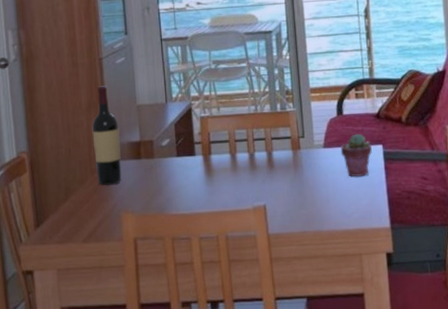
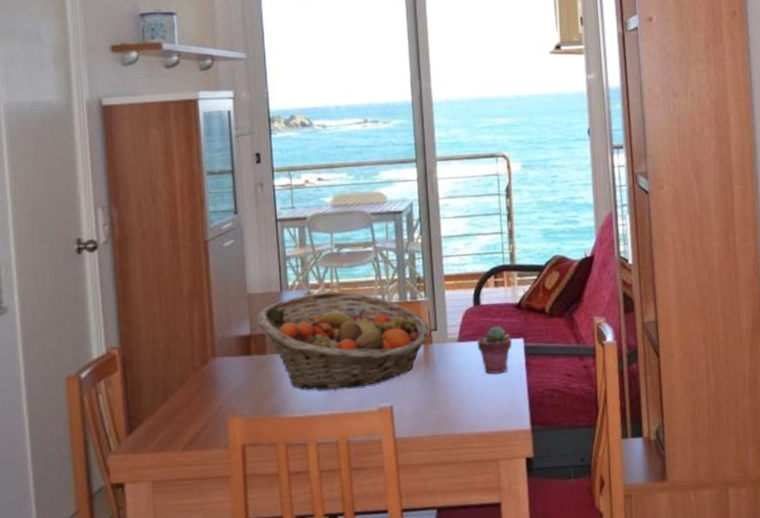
wine bottle: present [92,86,122,185] -> none [195,272,229,385]
fruit basket: none [145,103,299,191] -> present [256,291,431,391]

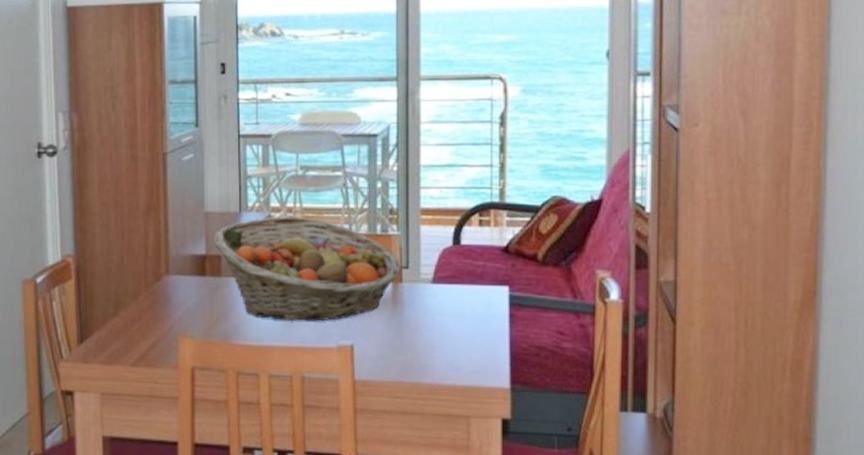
potted succulent: present [477,326,512,374] -> none [453,269,494,323]

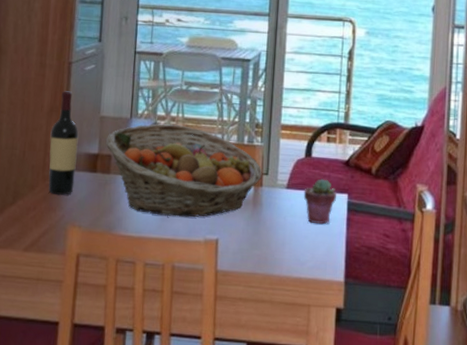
wine bottle: none [150,186,182,303] -> present [48,91,79,195]
potted succulent: none [453,269,494,323] -> present [303,179,336,225]

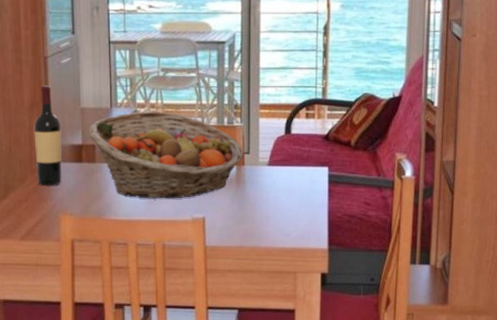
potted succulent: present [303,179,336,225] -> none [285,154,317,197]

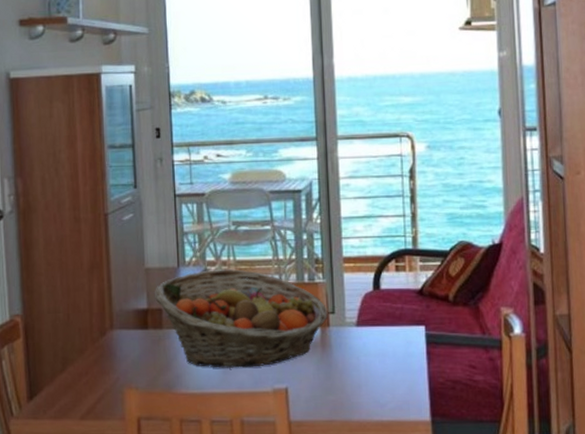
wine bottle: present [34,85,62,186] -> none [94,245,126,356]

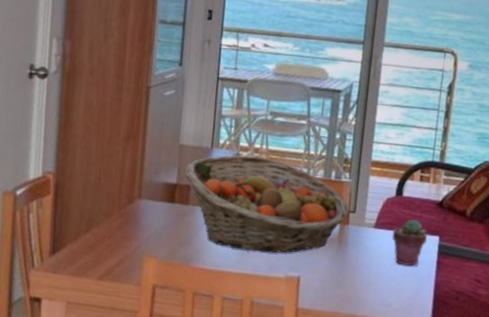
potted succulent: none [376,311,412,362] -> present [392,219,427,267]

